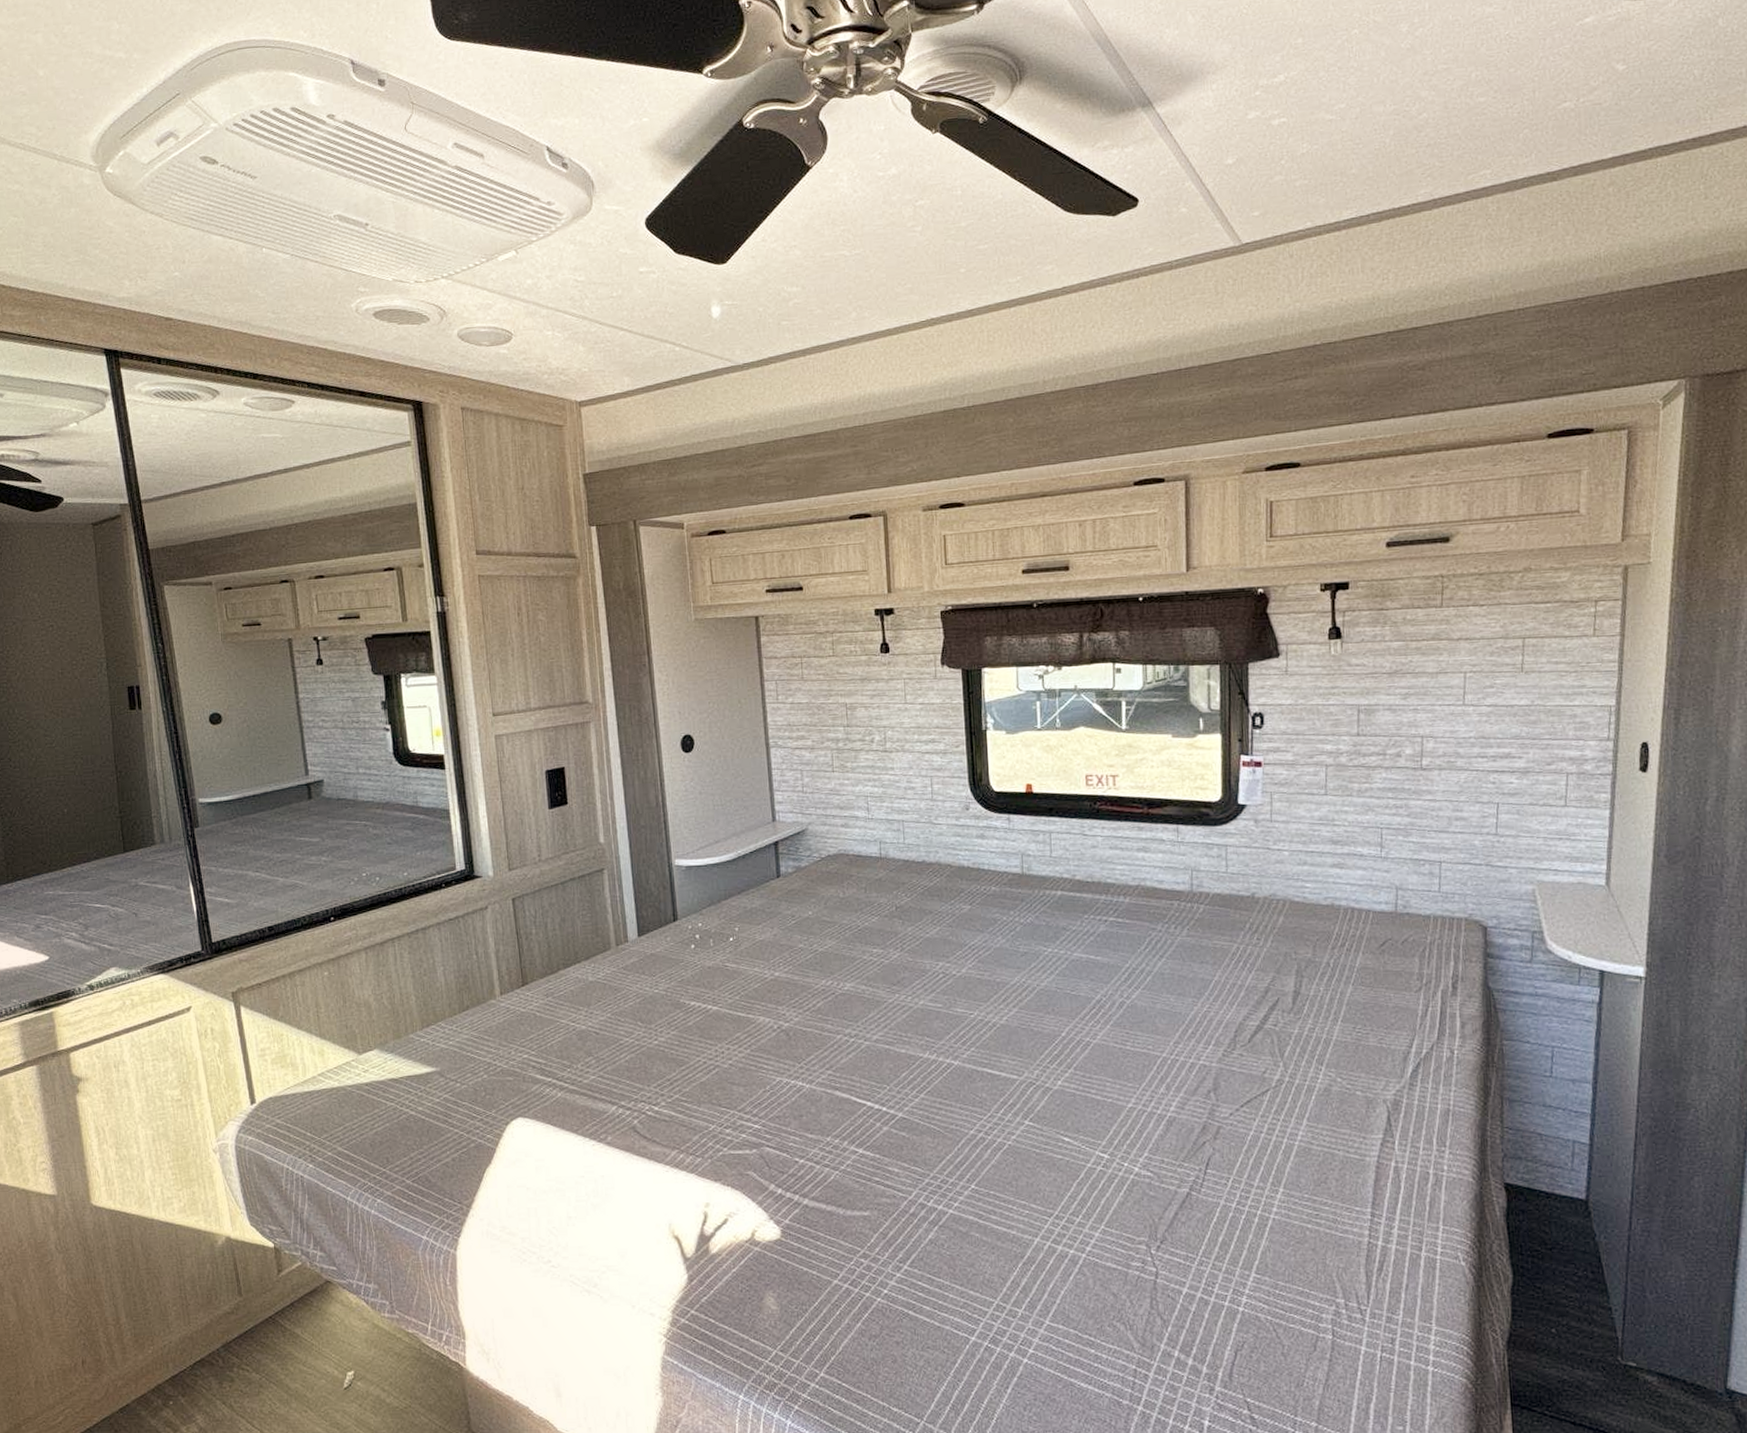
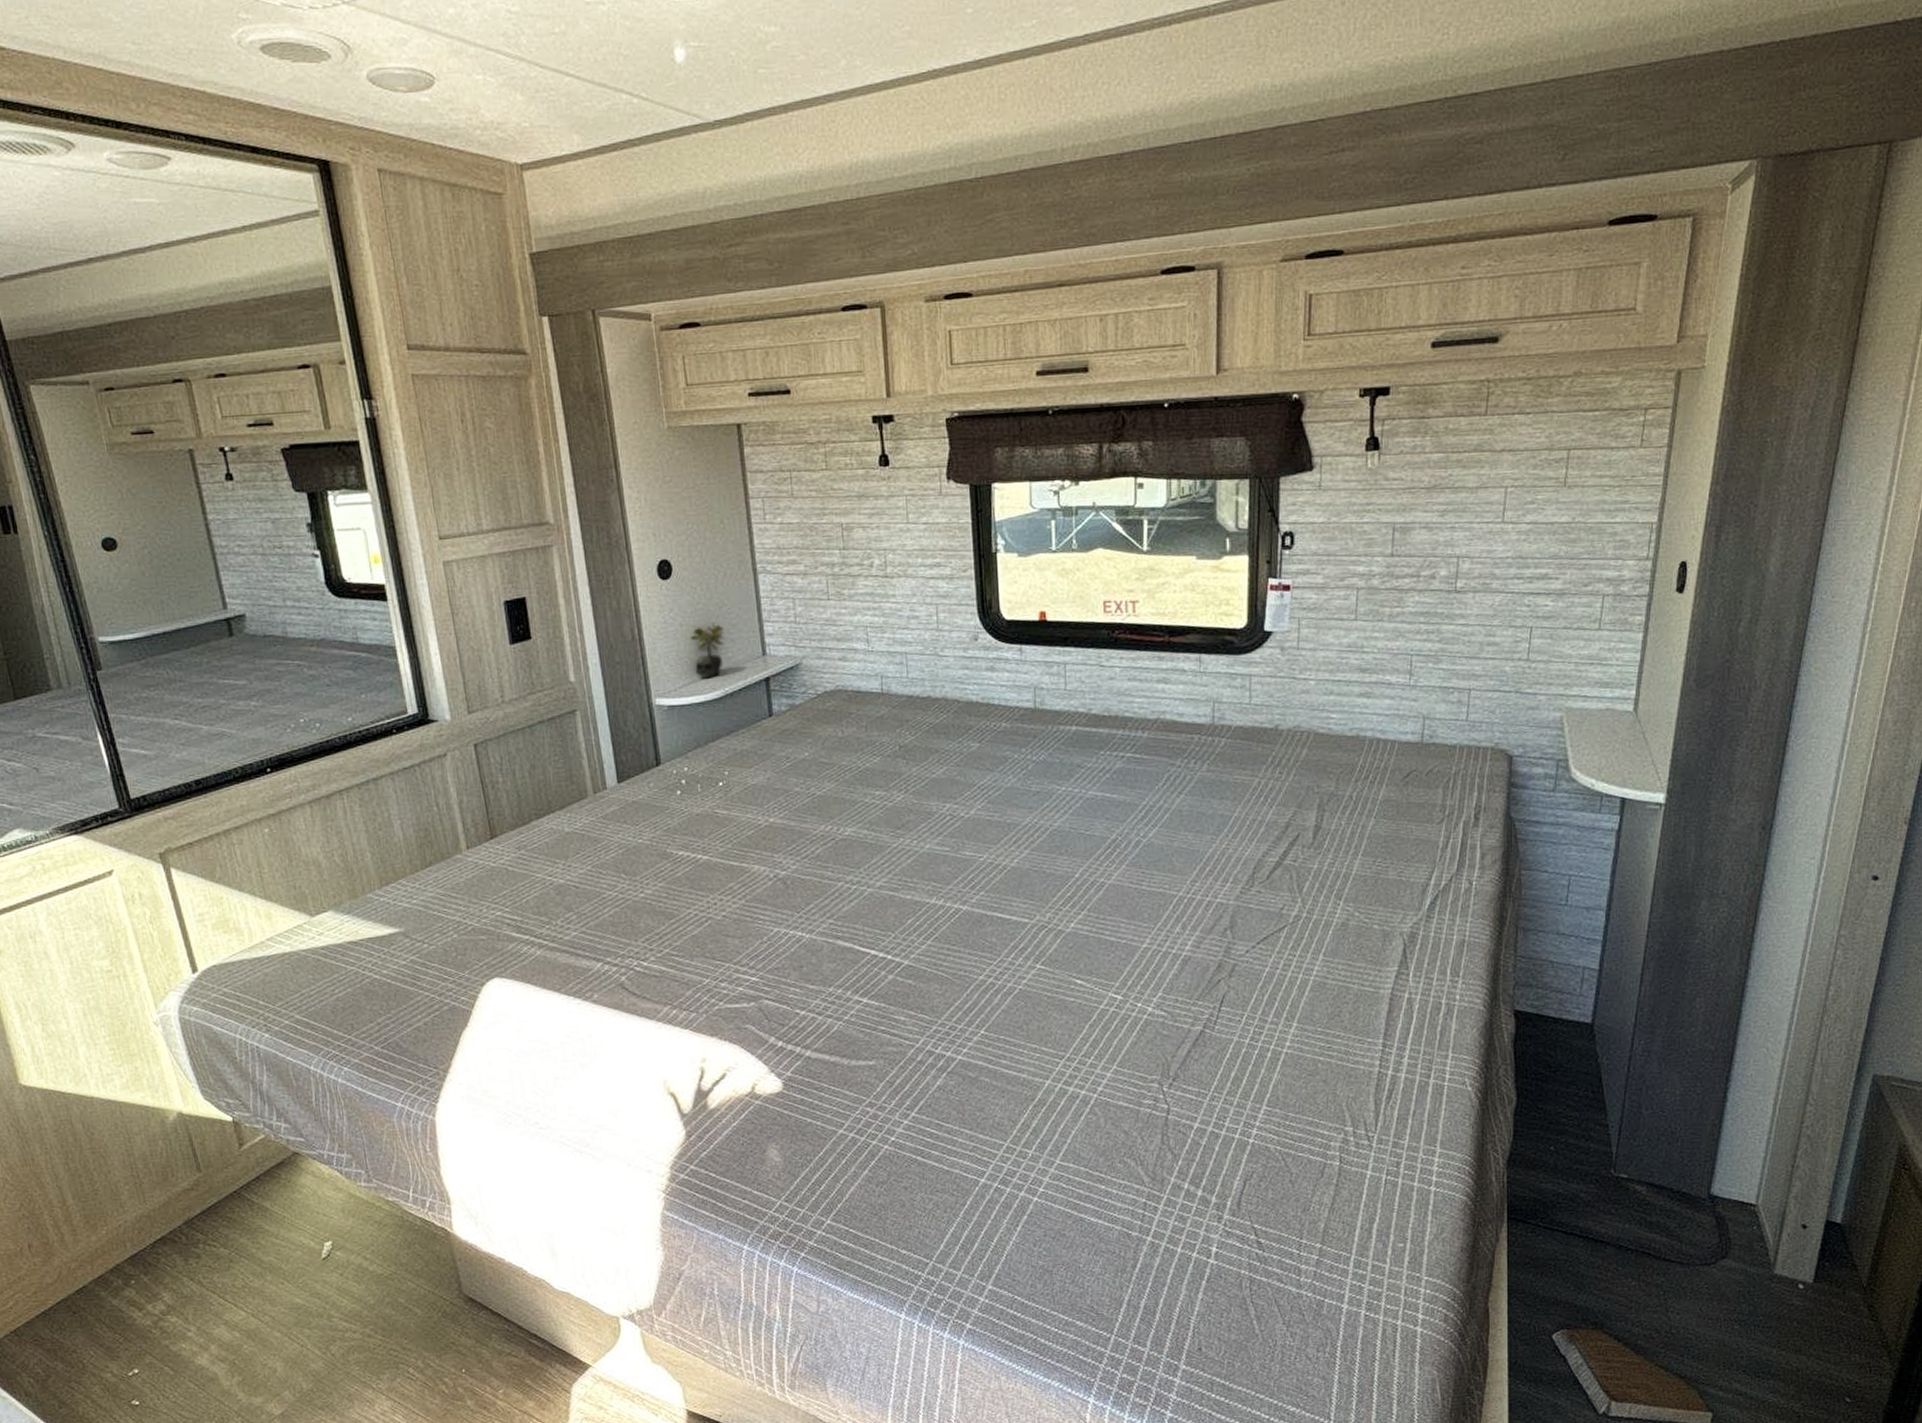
succulent plant: none [709,791,739,843] -> present [691,623,724,680]

